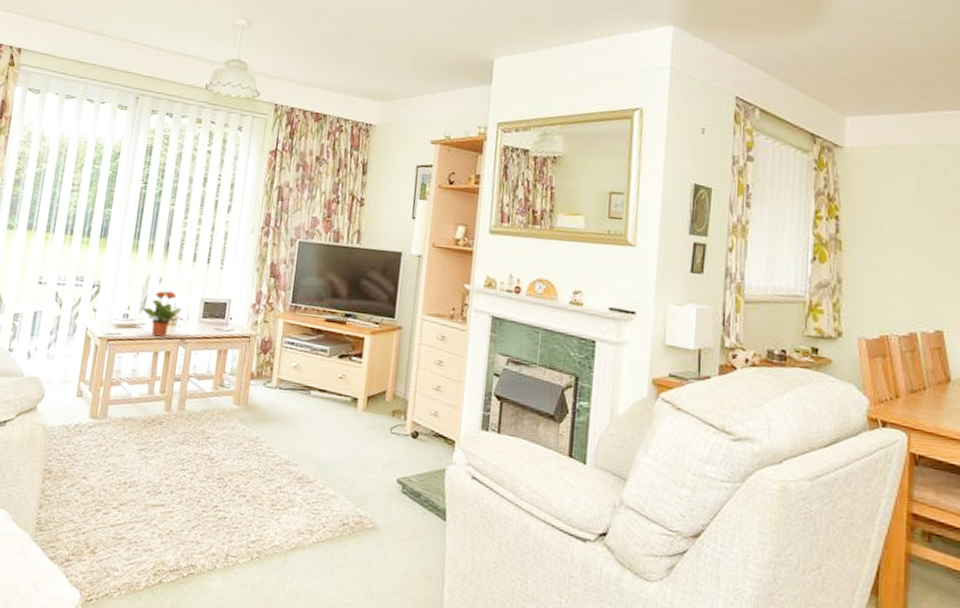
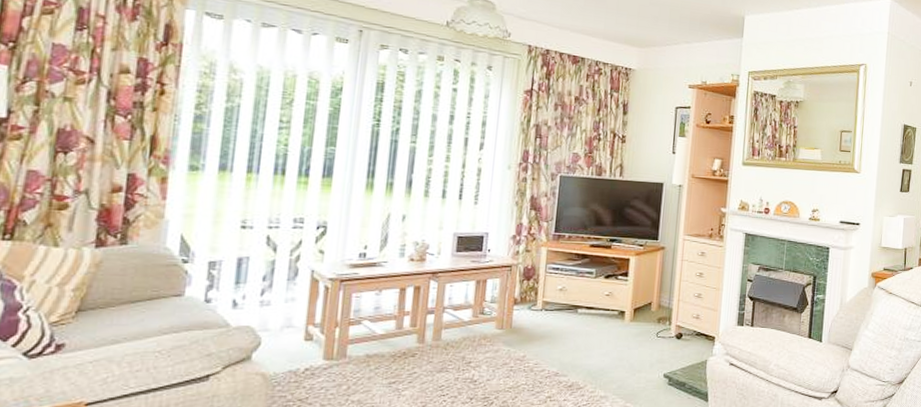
potted plant: present [141,290,183,337] -> none [381,227,432,273]

